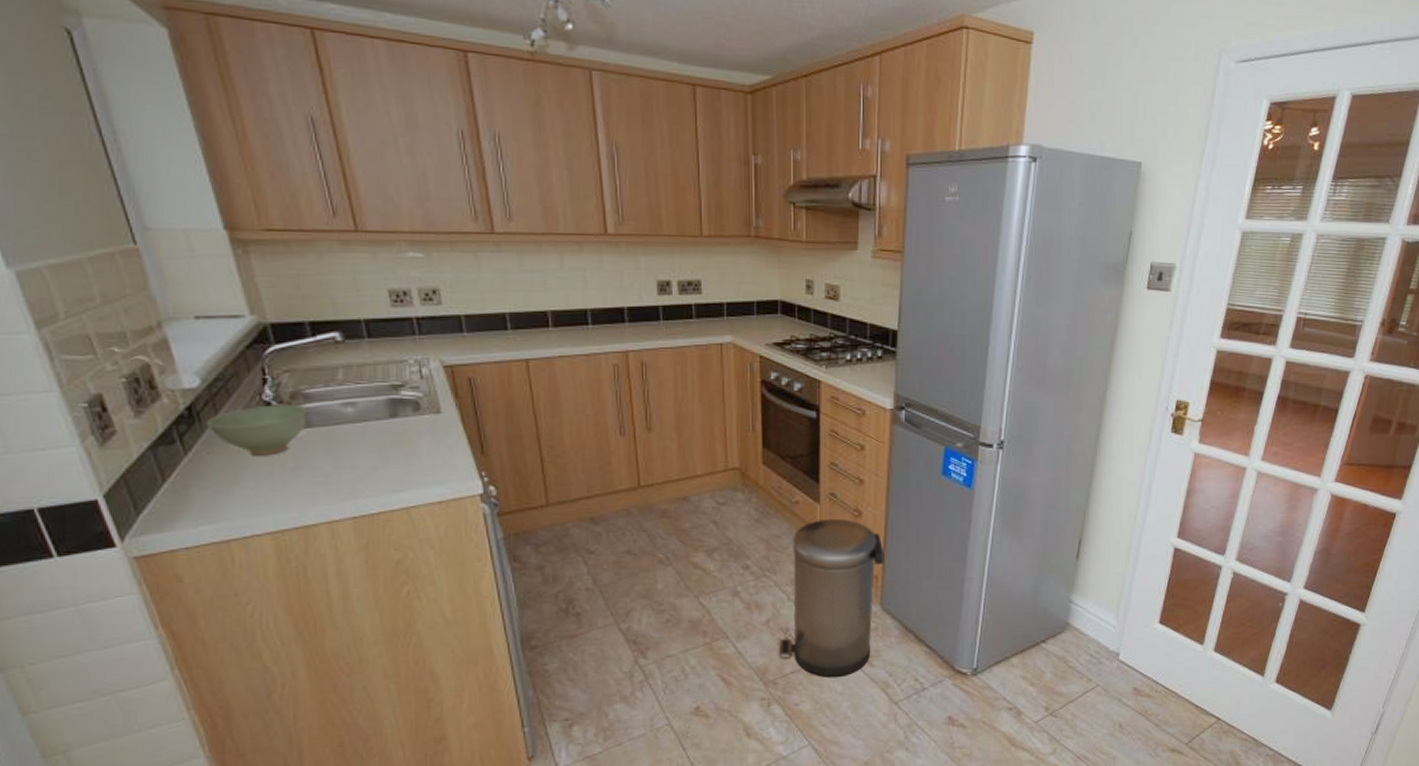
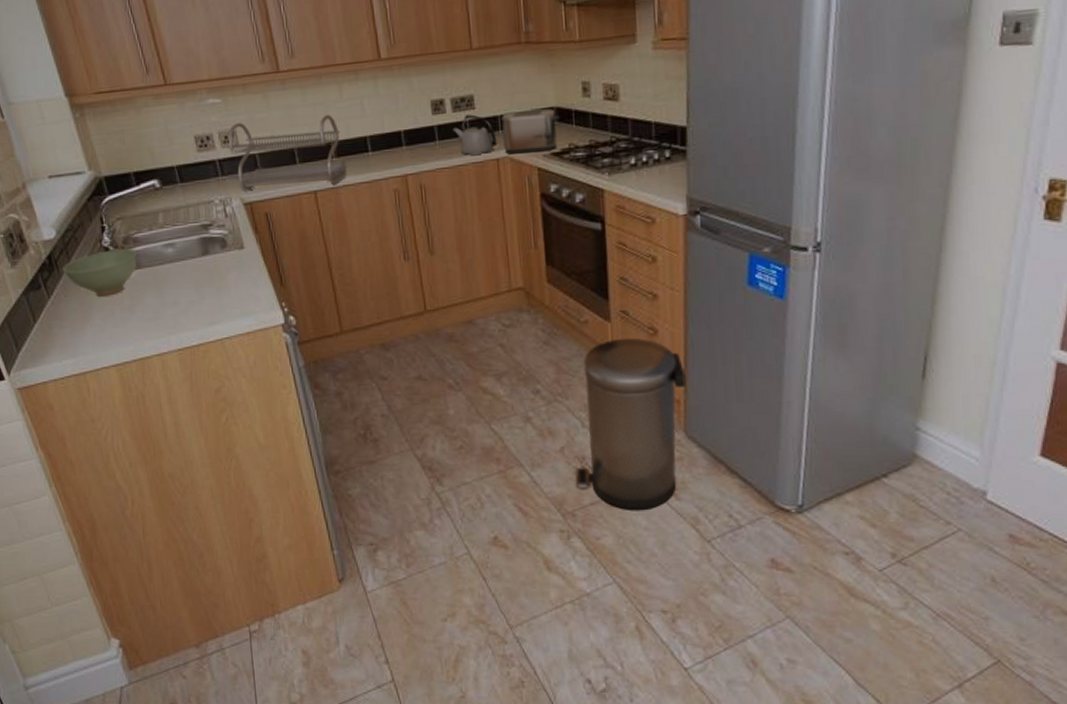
dish rack: none [427,280,564,354] -> present [227,114,348,192]
kettle: none [677,298,722,339] -> present [452,114,498,156]
toaster: none [727,301,784,341] -> present [501,109,560,155]

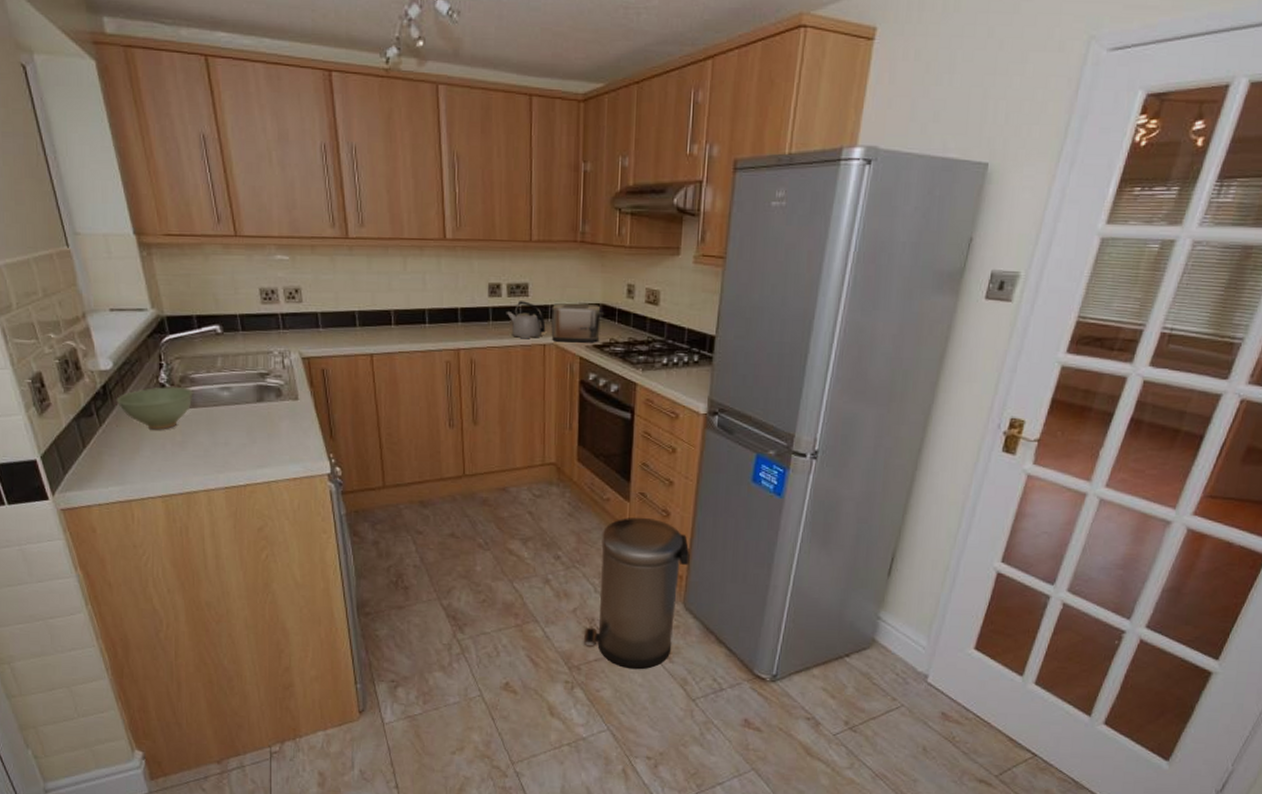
dish rack: present [227,114,348,192] -> none [290,280,404,350]

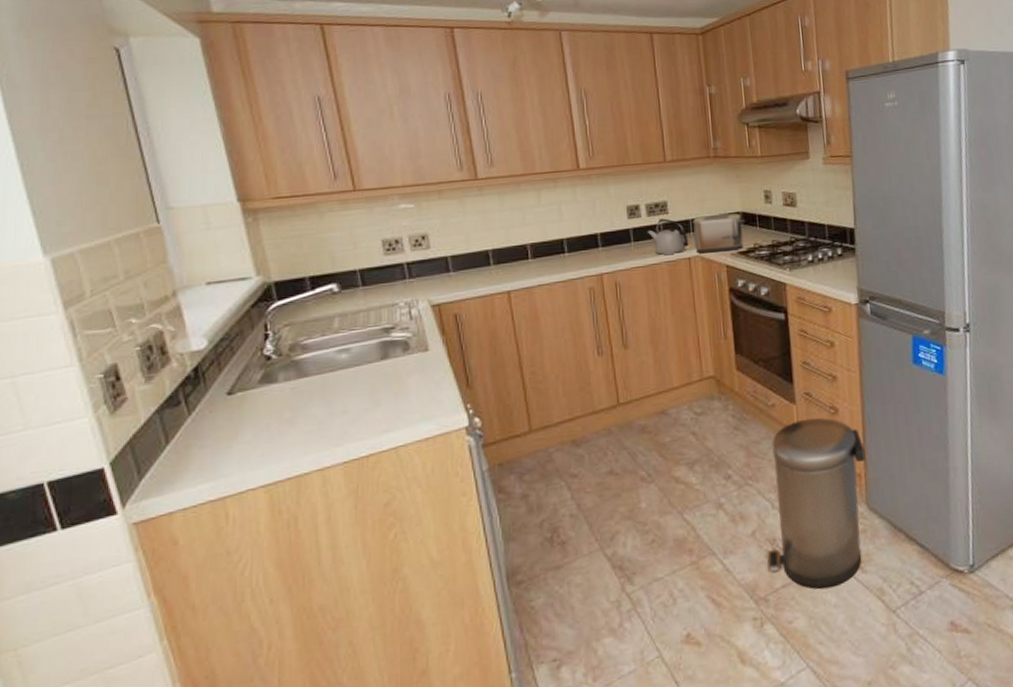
bowl: present [116,386,193,430] -> none [210,356,305,410]

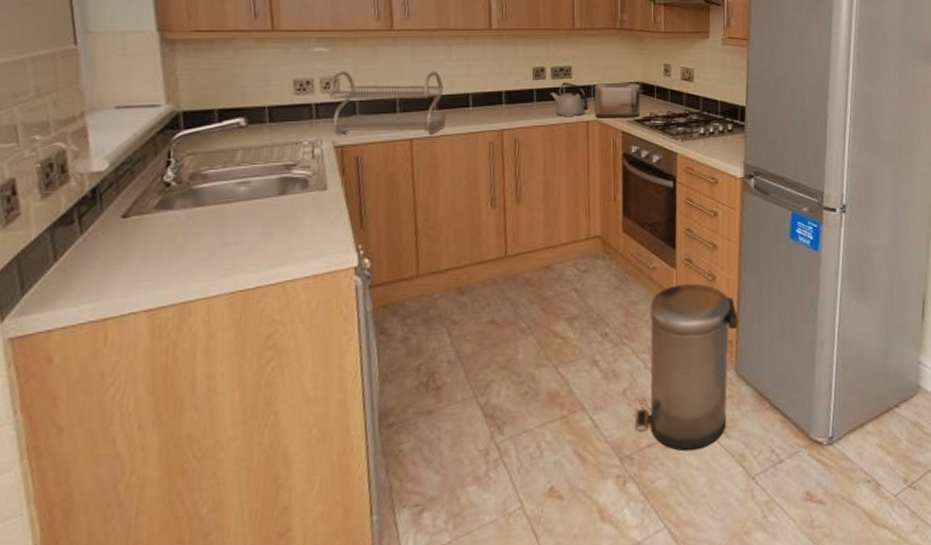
dish rack: none [417,218,543,294] -> present [326,71,447,135]

